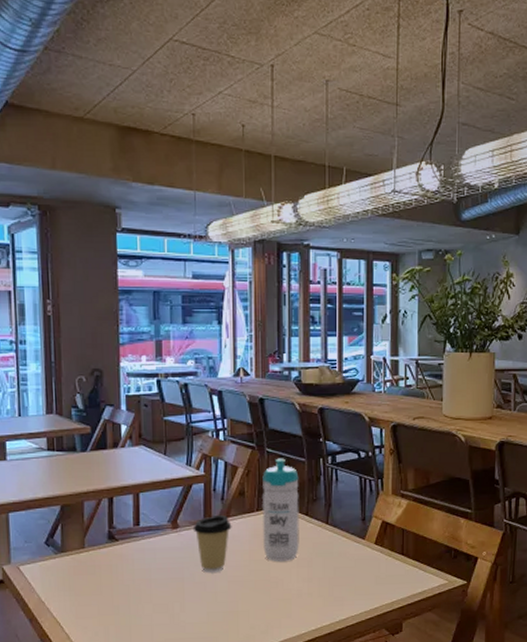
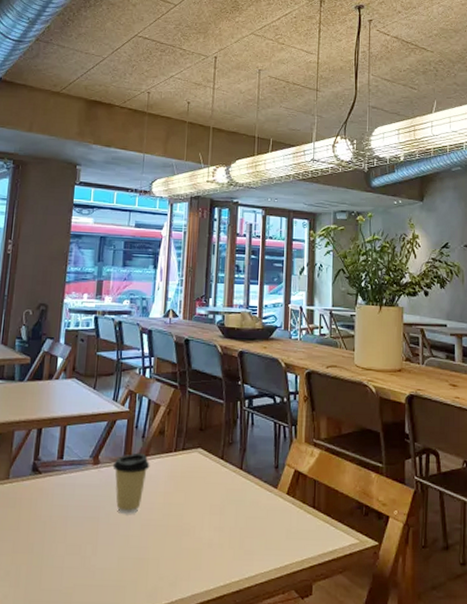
water bottle: present [262,458,299,561] -> none [178,398,217,507]

